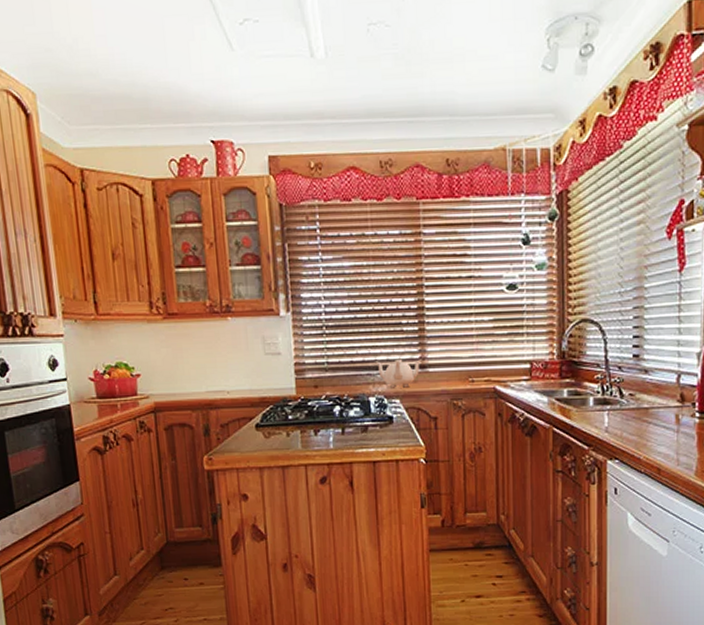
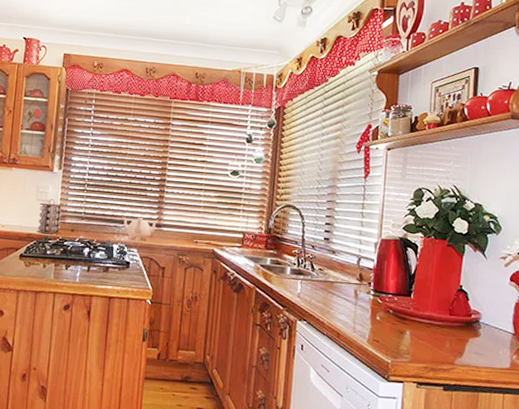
spice rack: none [269,350,302,395] -> present [37,199,63,235]

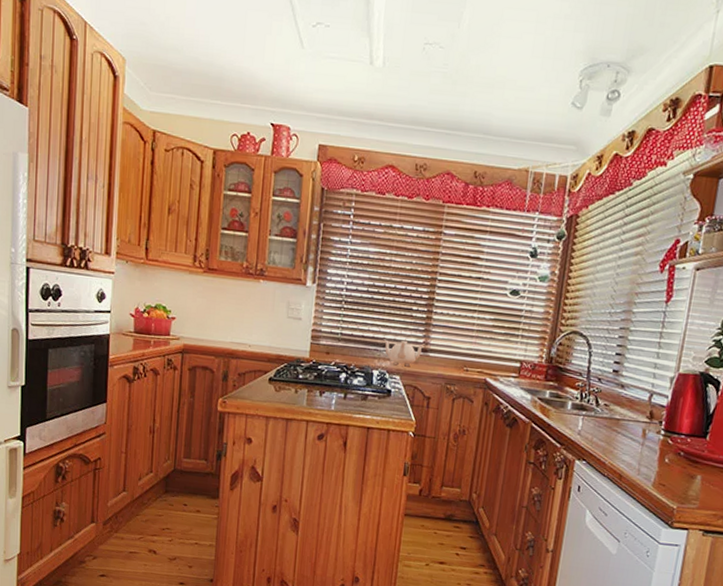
spice rack: present [37,199,63,235] -> none [288,317,317,357]

